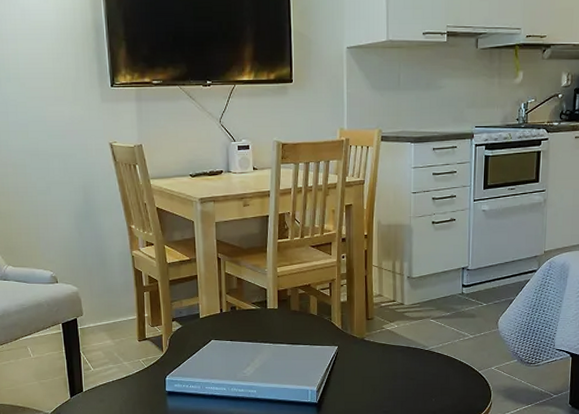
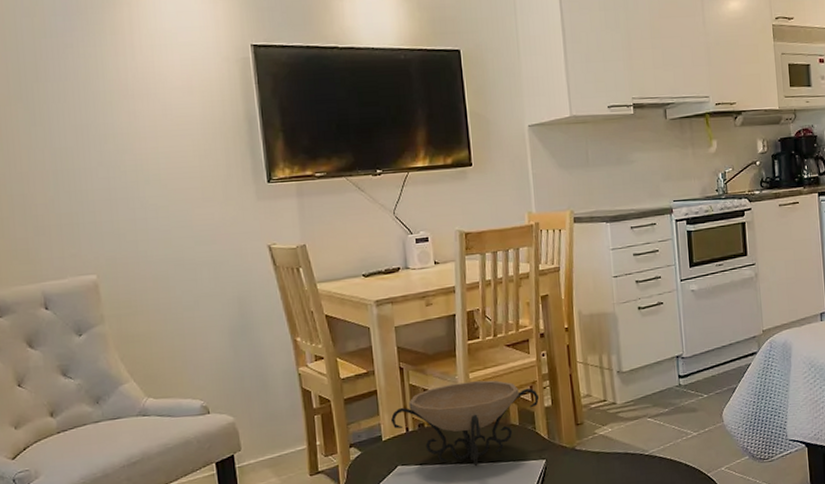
decorative bowl: none [207,275,337,347] -> present [390,380,540,467]

